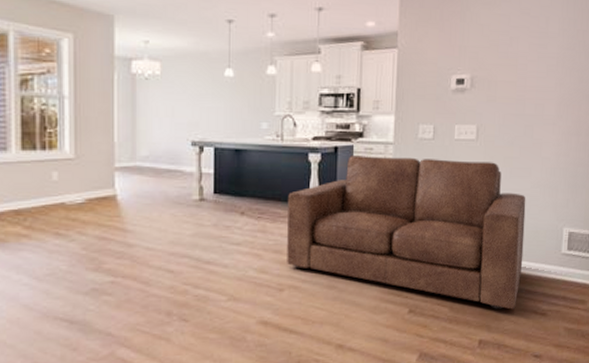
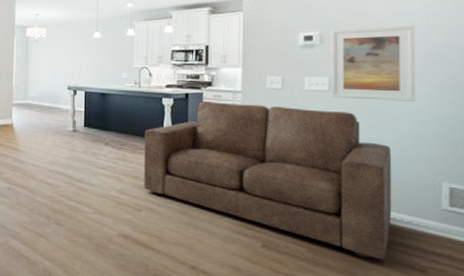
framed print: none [478,69,552,149] -> present [331,25,415,102]

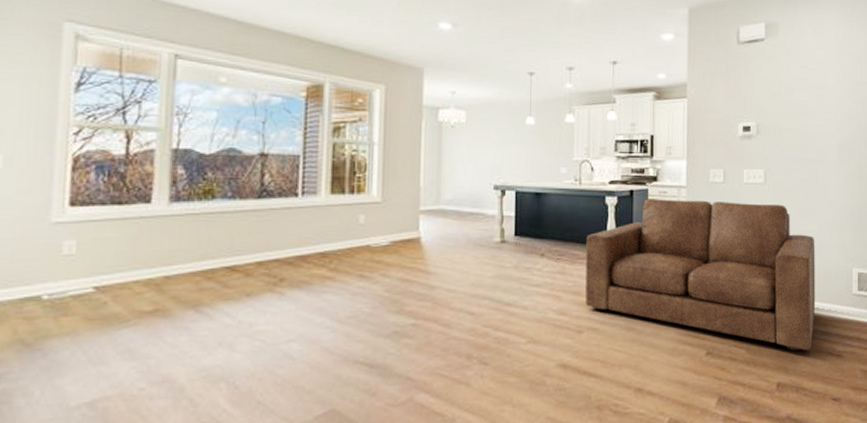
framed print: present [331,25,415,102] -> none [766,118,833,192]

